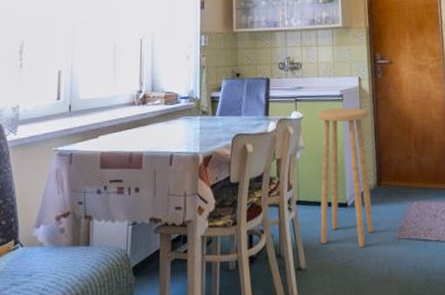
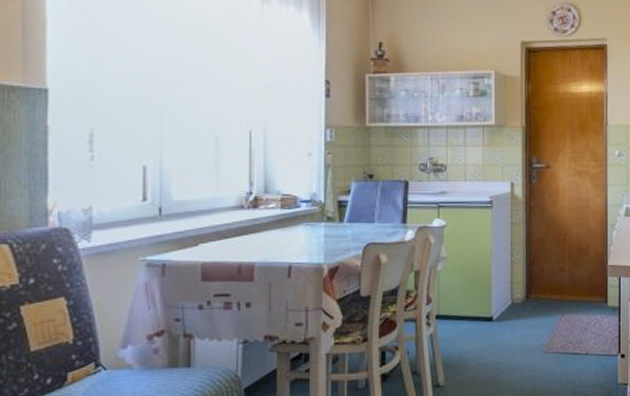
stool: present [318,108,373,248] -> none [462,216,520,363]

